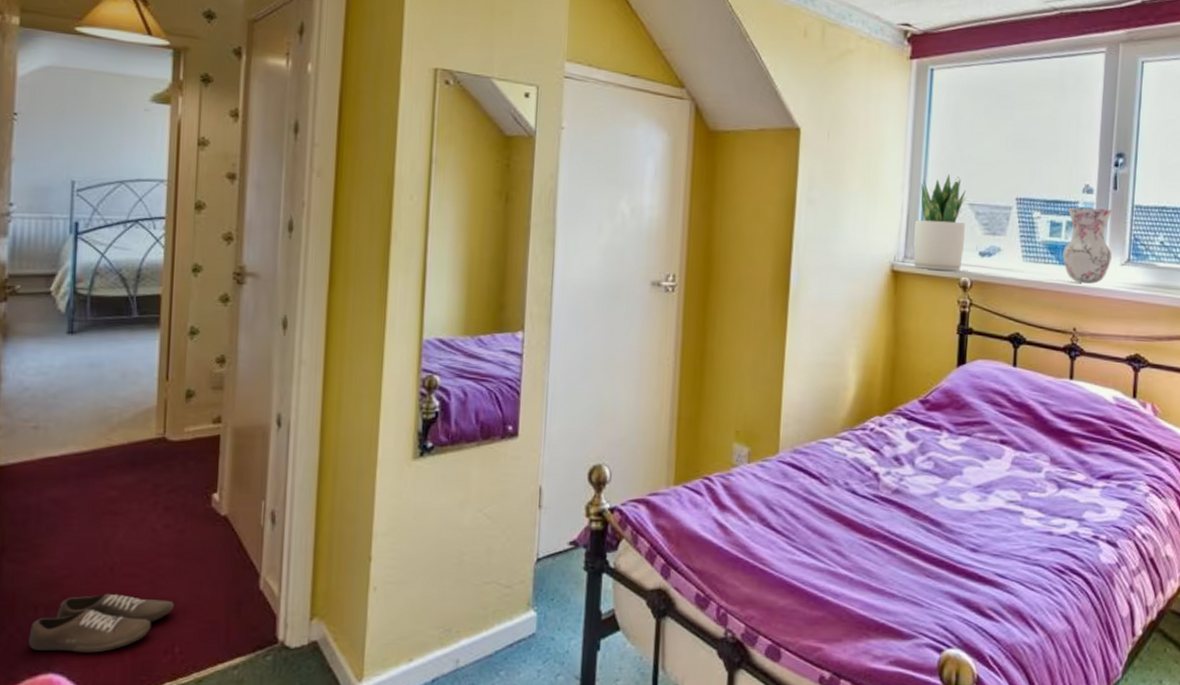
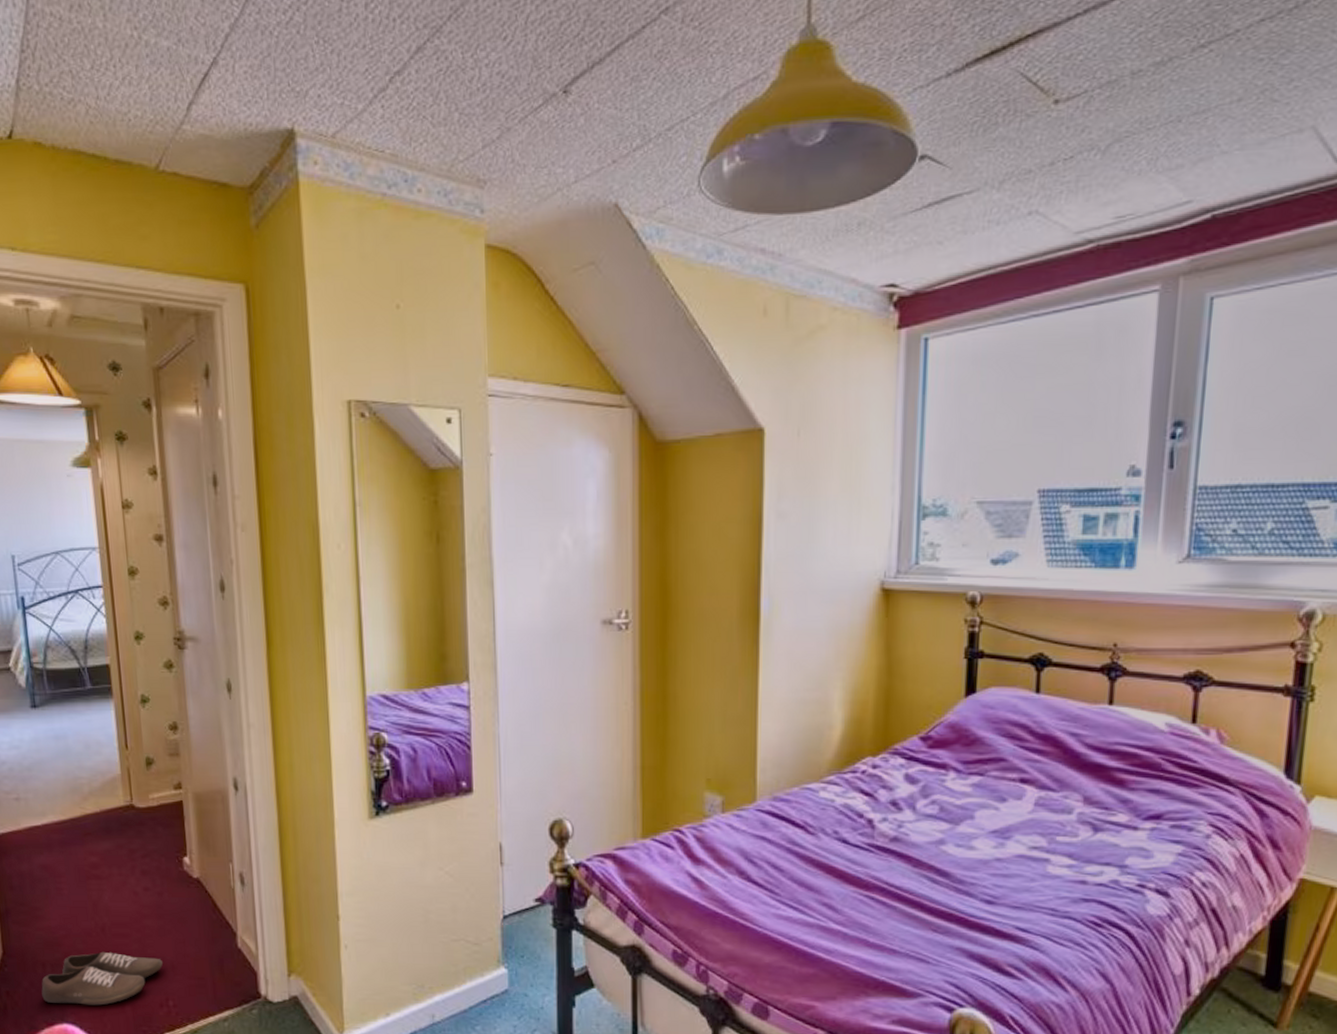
planter: present [913,174,967,271] -> none [908,467,974,585]
vase: present [1063,207,1113,284] -> none [1100,494,1168,588]

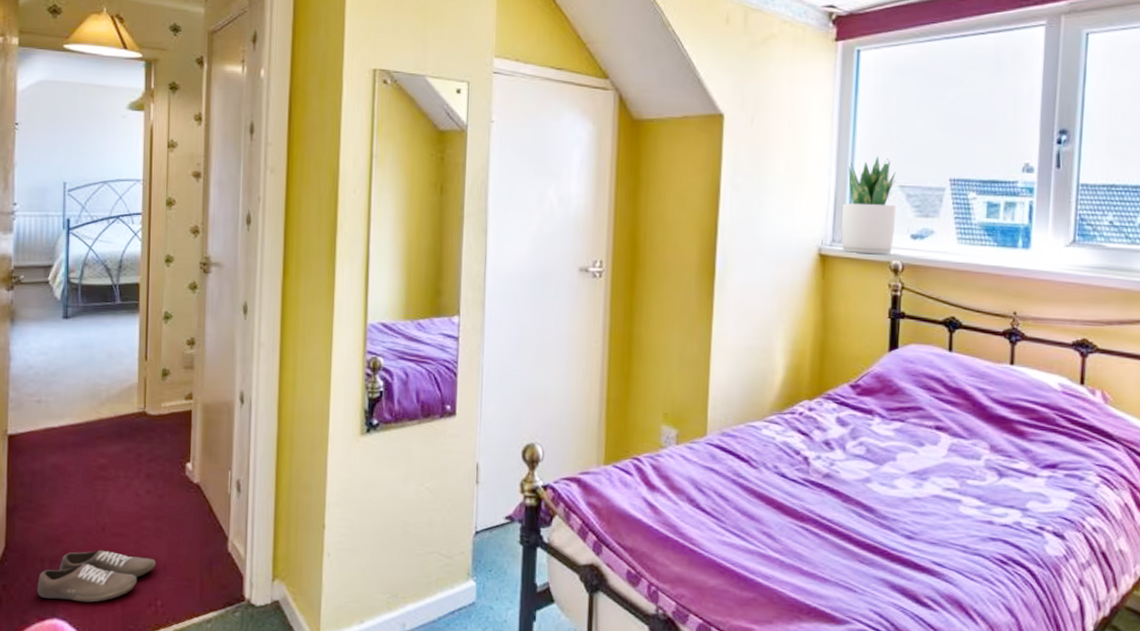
planter: none [908,467,974,585] -> present [841,156,897,254]

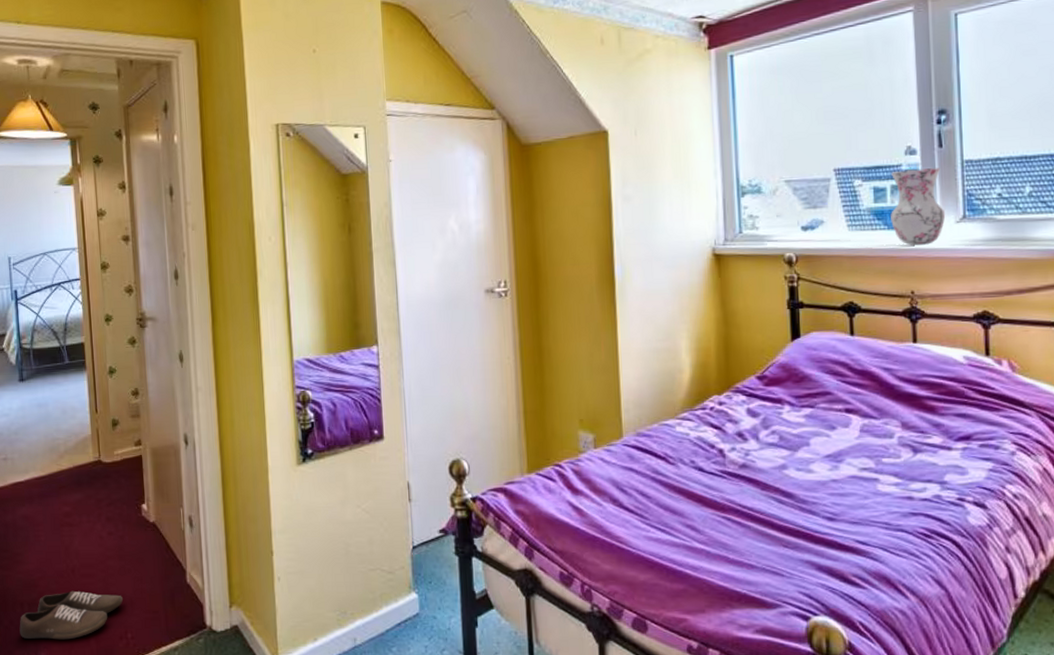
planter: present [841,156,897,254] -> none [732,154,785,250]
vase: none [1001,187,1056,266] -> present [891,168,946,246]

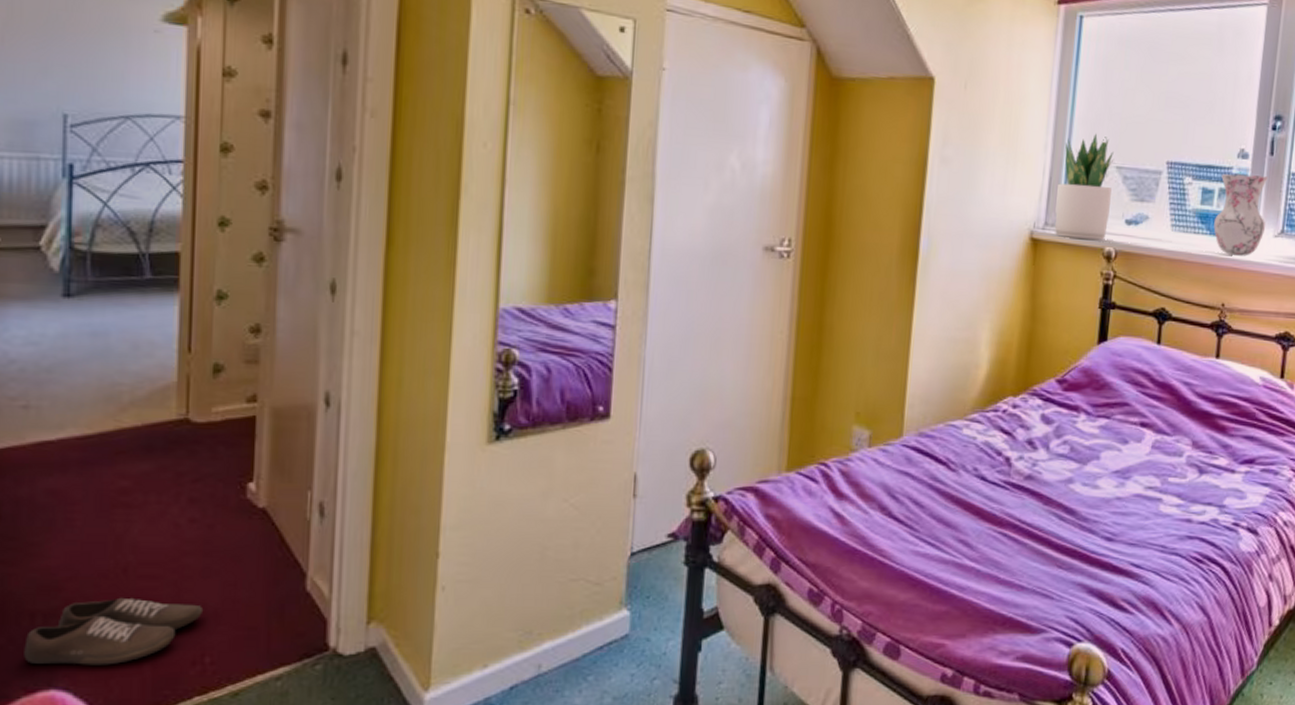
planter: none [732,154,785,250] -> present [1054,133,1114,240]

